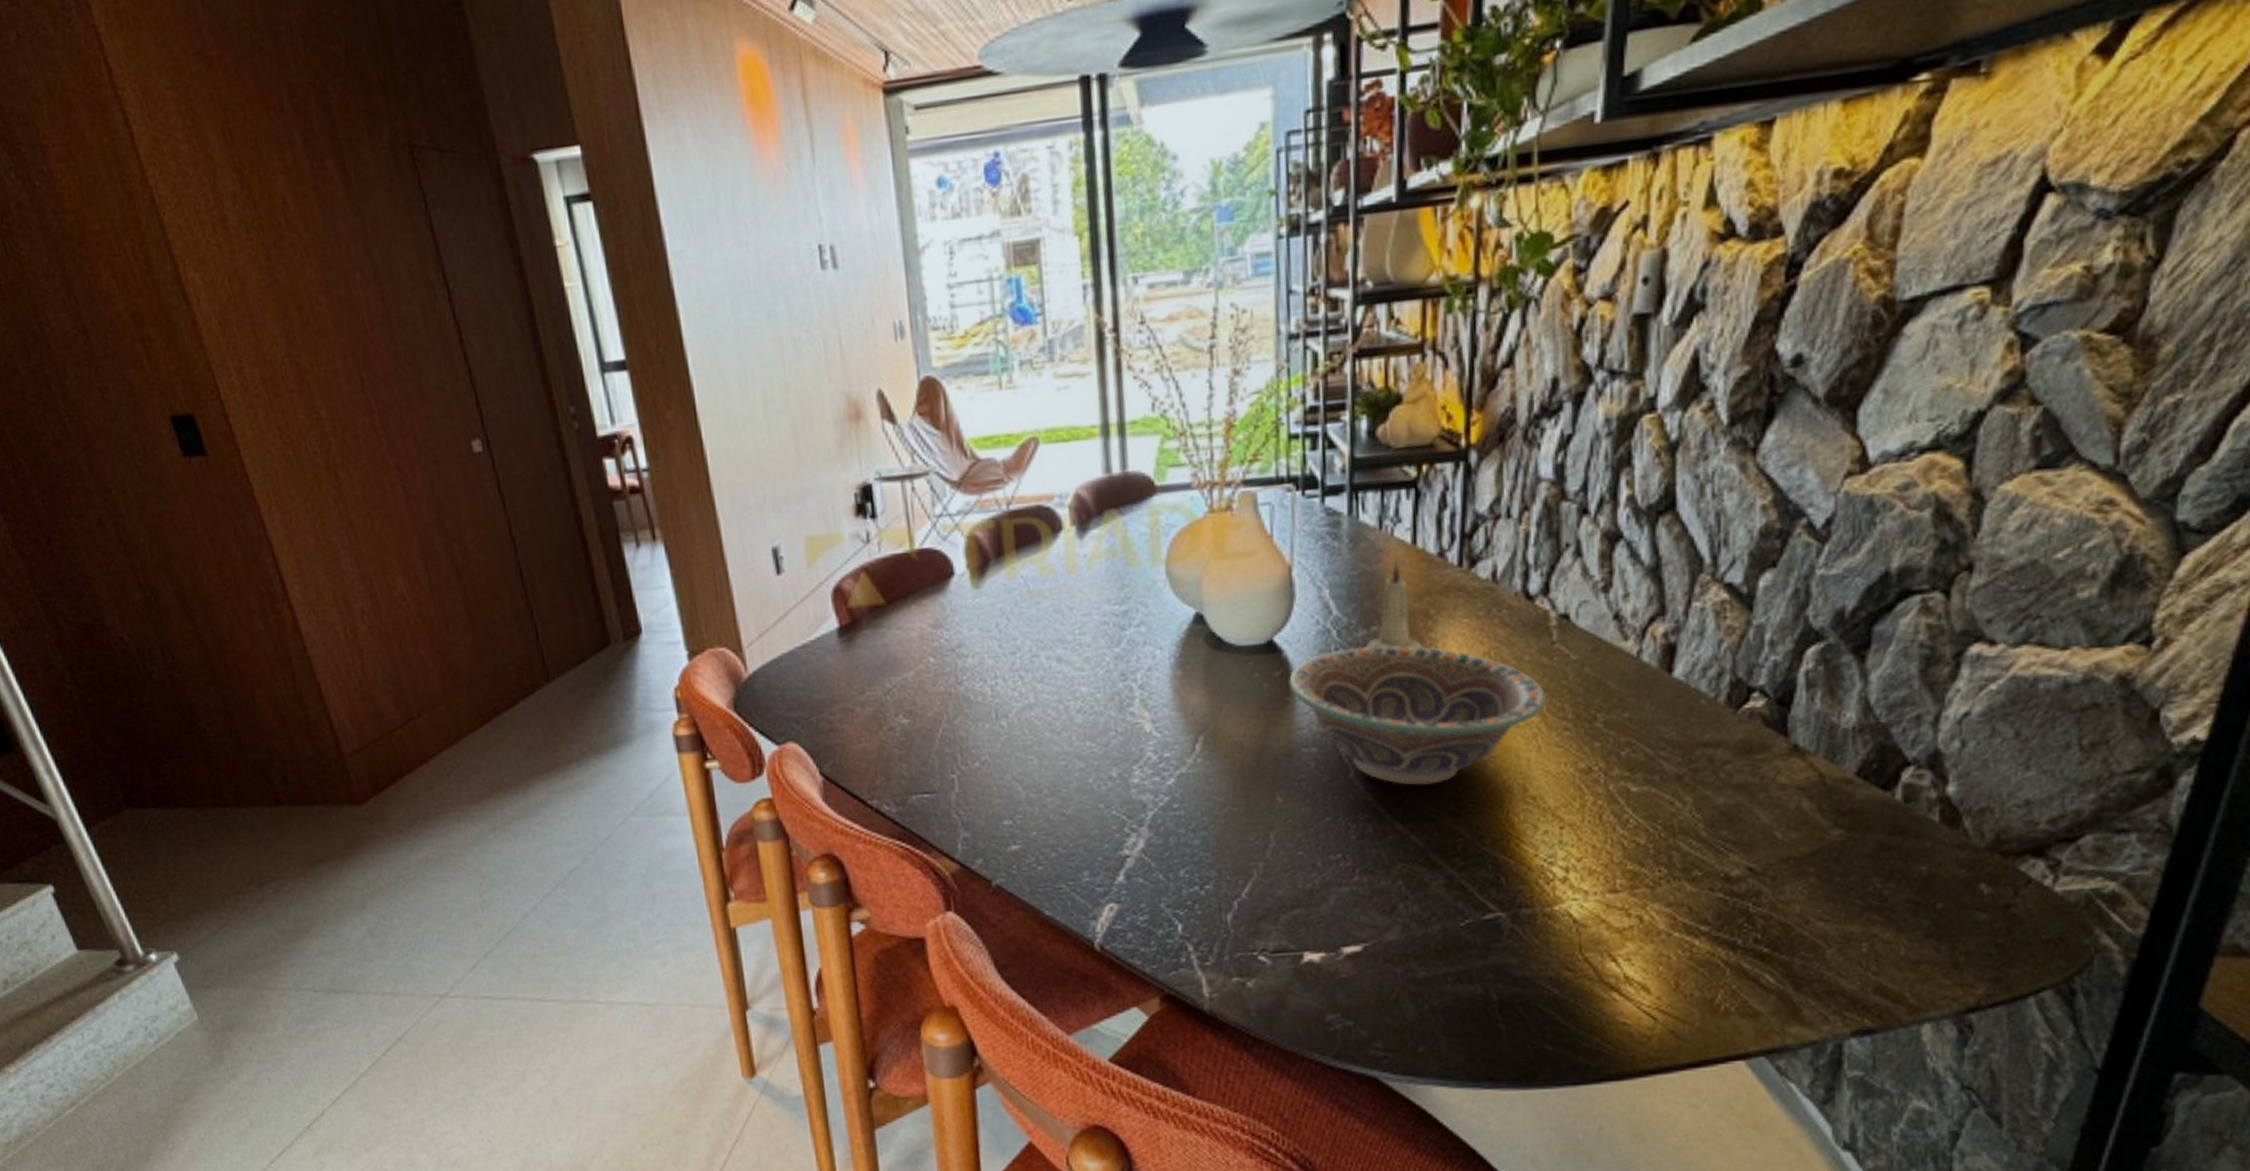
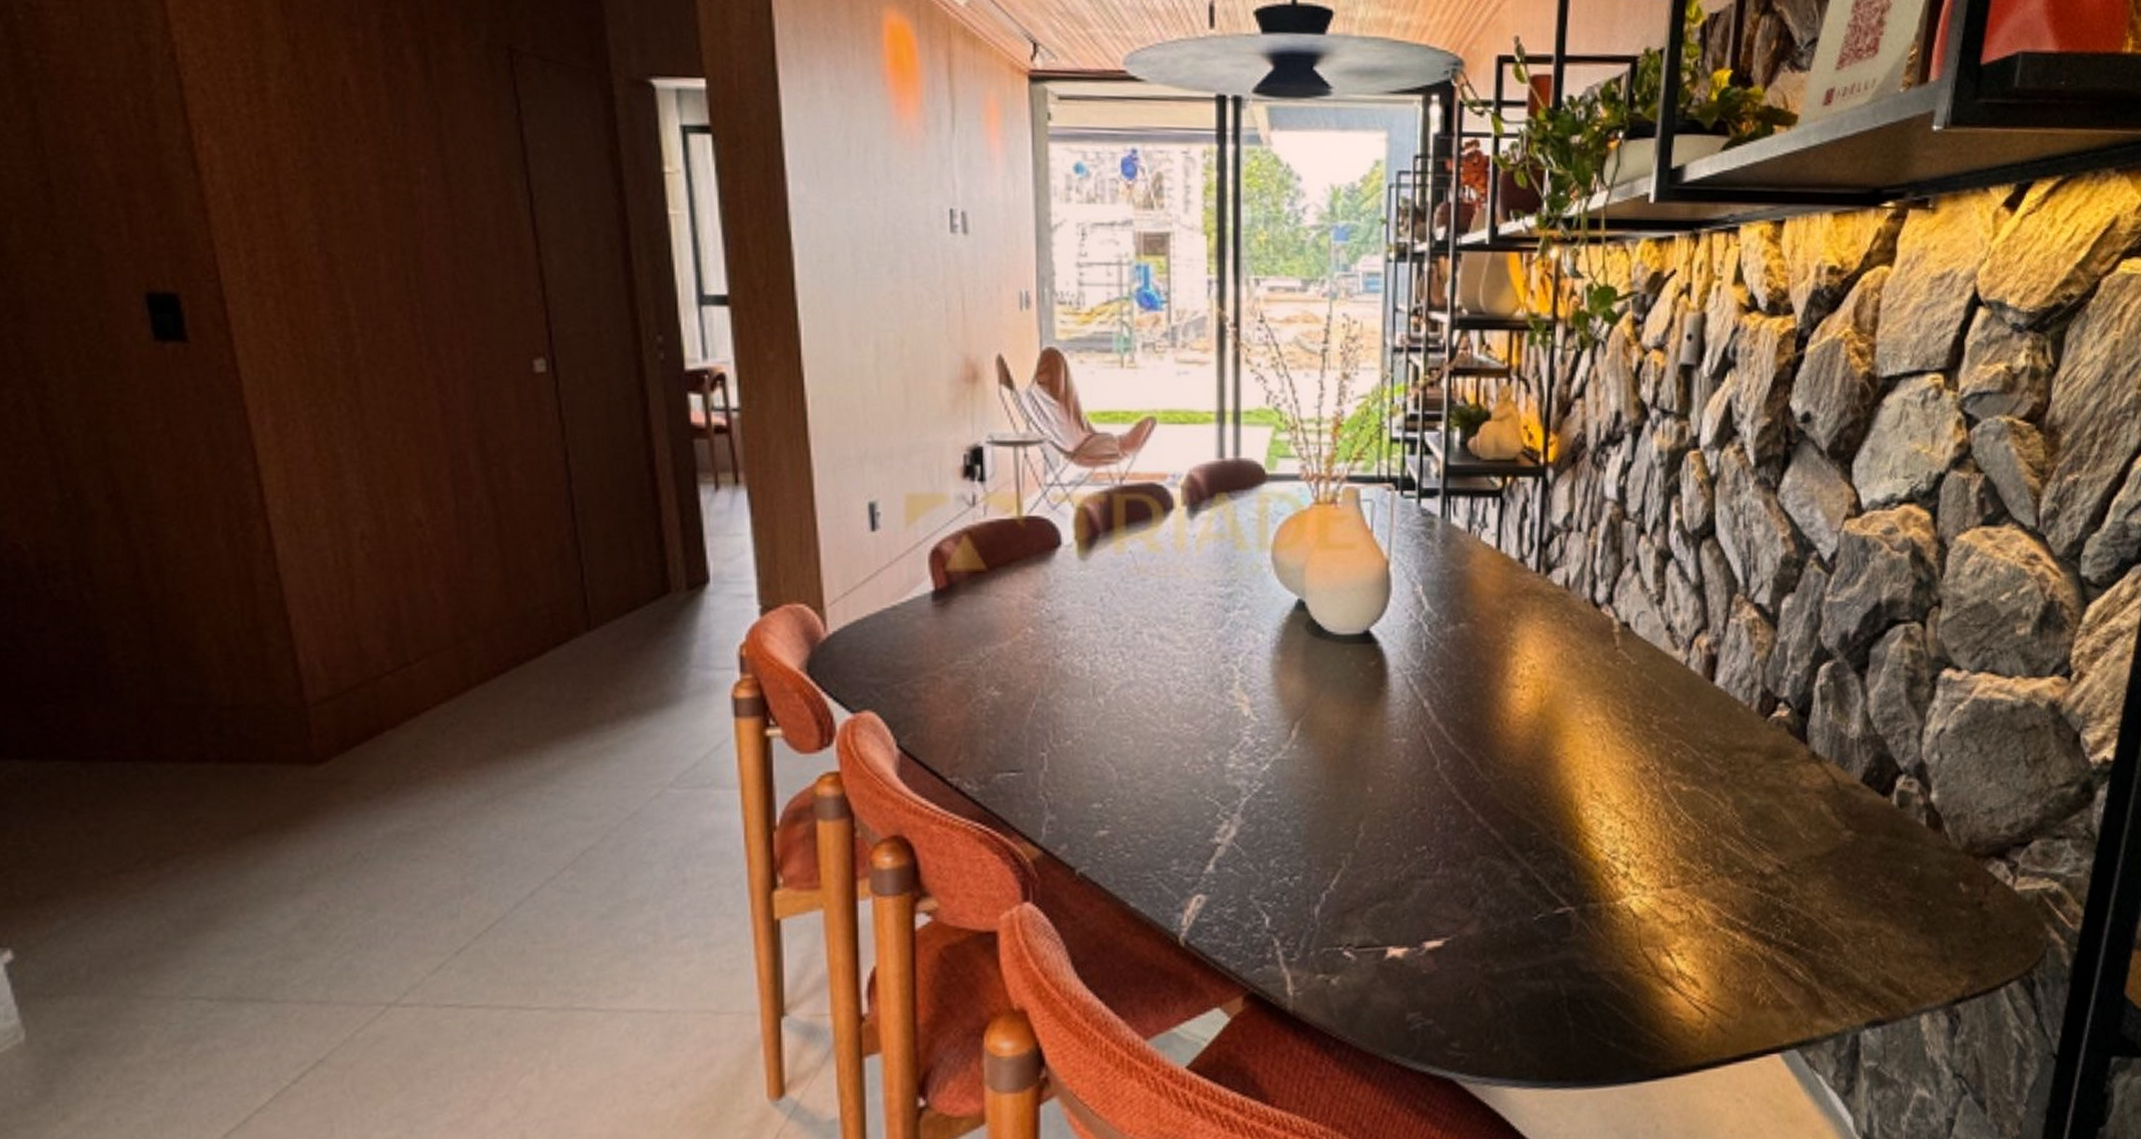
decorative bowl: present [1288,645,1547,786] -> none [1382,642,1611,779]
candle: present [1365,561,1423,649] -> none [1453,563,1504,647]

